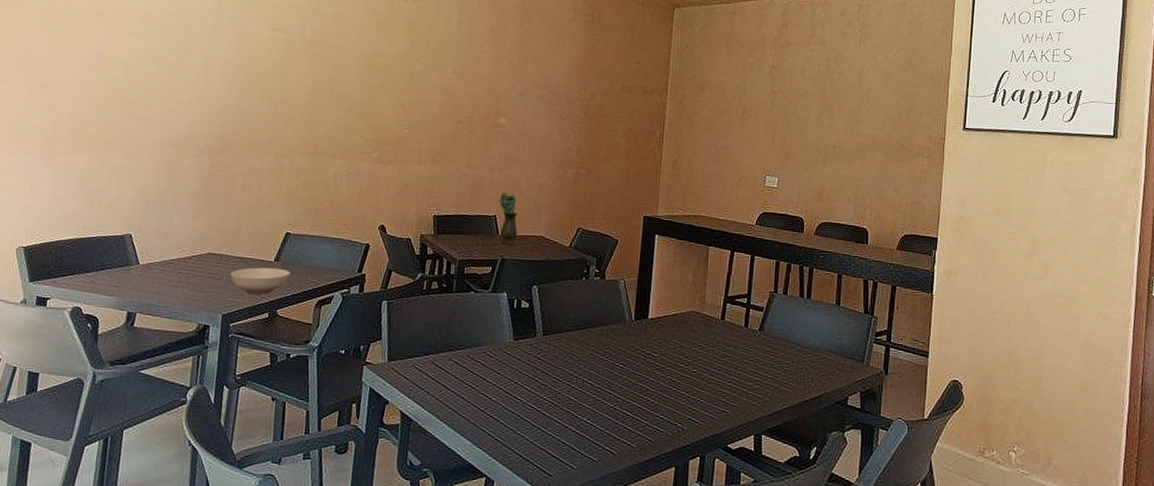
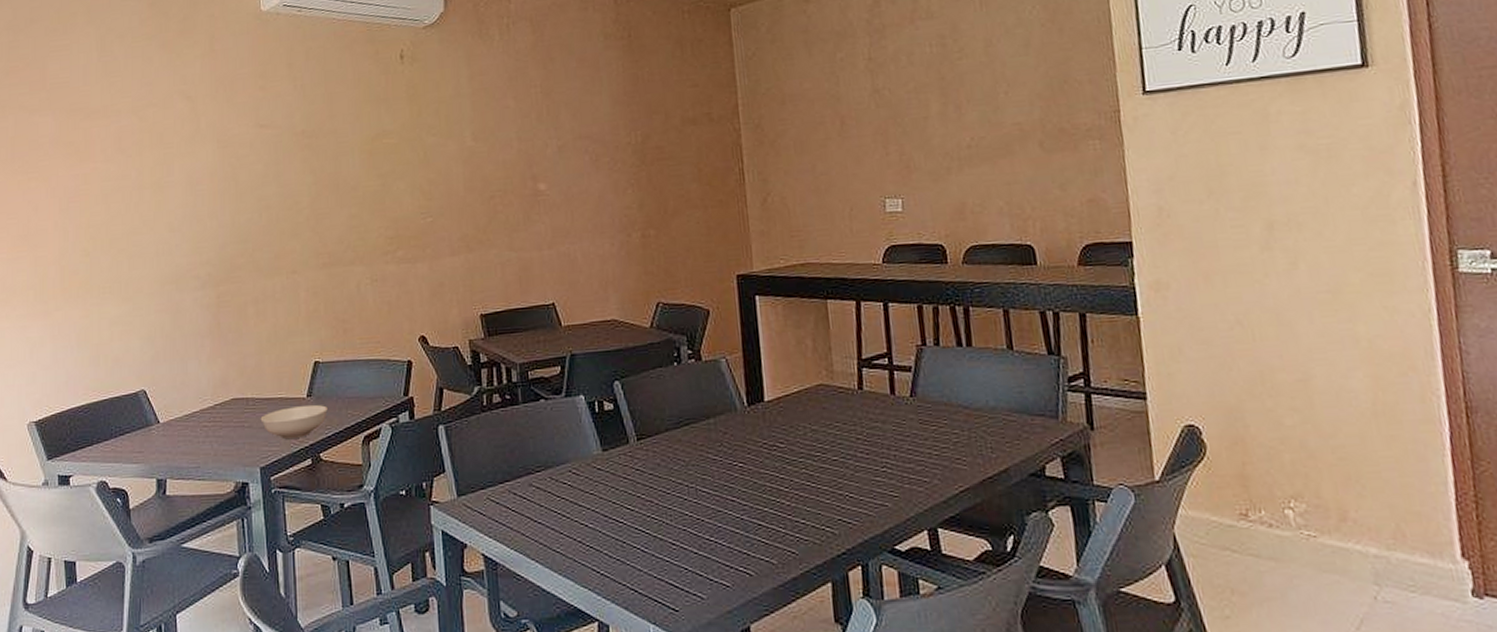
vase: present [499,191,518,246] -> none [554,272,585,337]

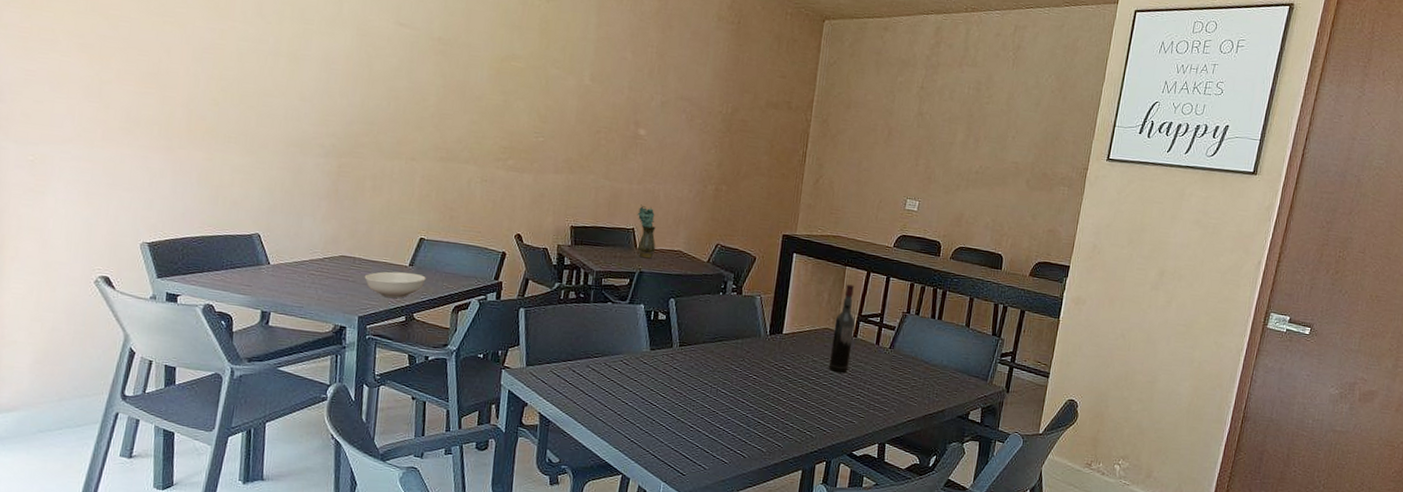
vase: none [554,272,585,337] -> present [637,204,656,259]
wine bottle: none [828,322,861,440] -> present [828,284,855,373]

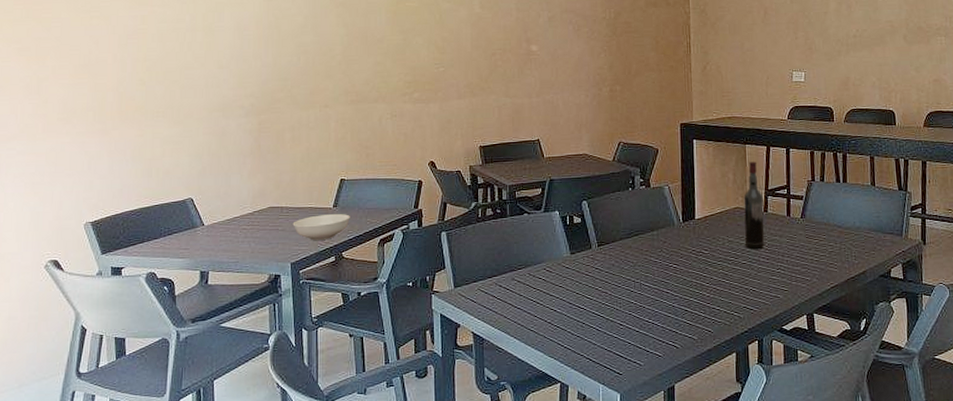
vase: present [637,204,656,259] -> none [540,116,562,166]

